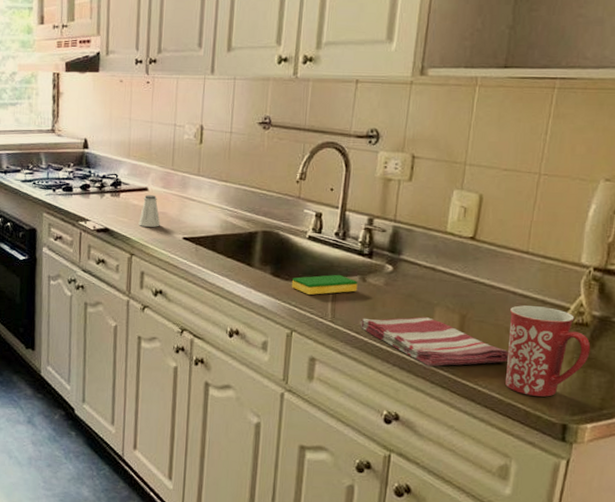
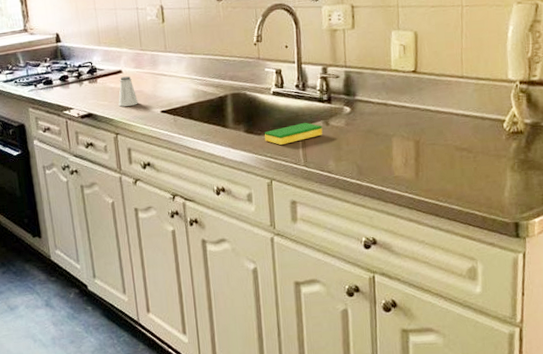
dish towel: present [360,316,509,367] -> none [329,148,462,192]
mug: present [505,305,591,397] -> none [456,122,528,203]

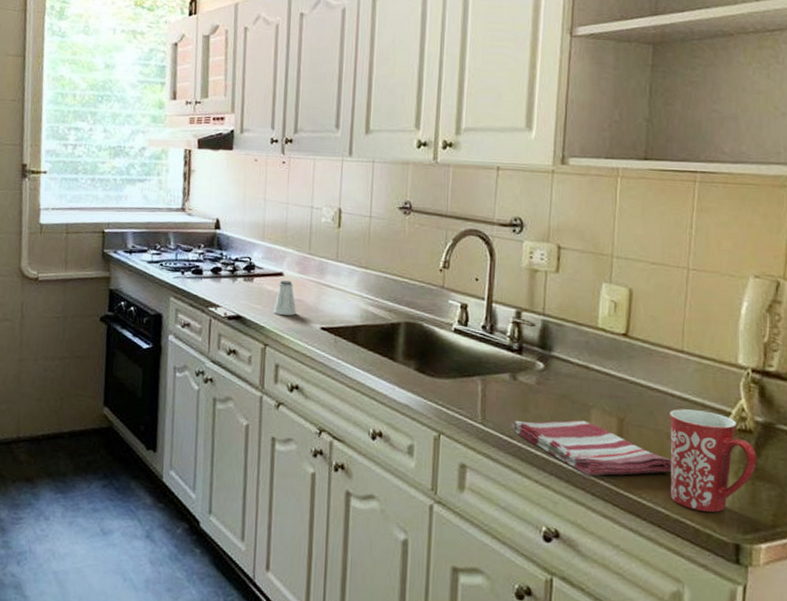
dish sponge: present [264,122,323,145] -> none [437,371,508,394]
dish towel: none [329,148,462,192] -> present [512,419,672,476]
mug: none [456,122,528,203] -> present [670,409,757,512]

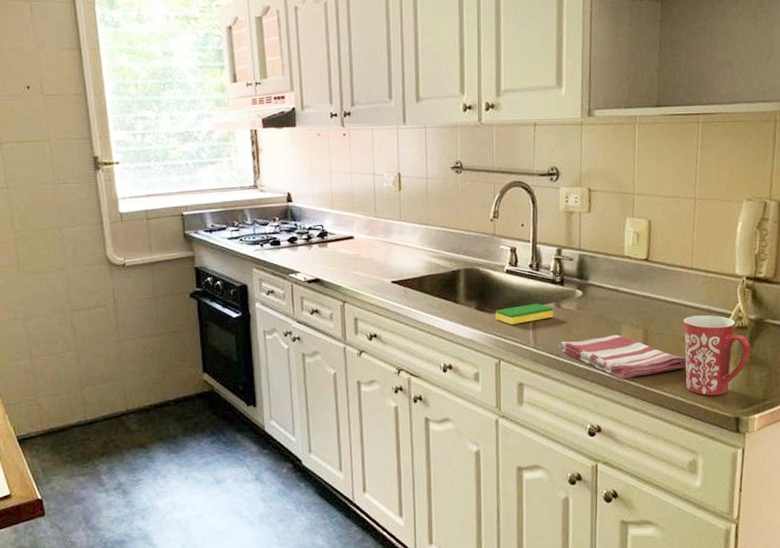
saltshaker: present [273,280,297,316] -> none [348,243,369,274]
dish sponge: none [437,371,508,394] -> present [495,303,554,324]

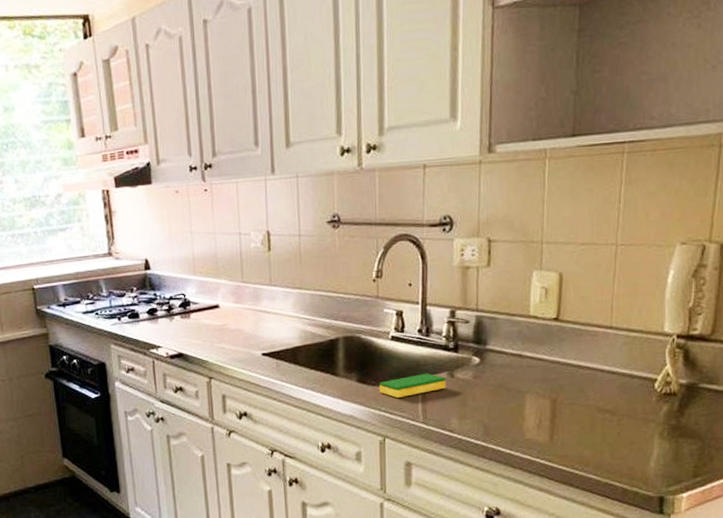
dish towel: present [559,335,687,380] -> none [452,406,602,457]
mug: present [684,315,751,395] -> none [600,381,680,473]

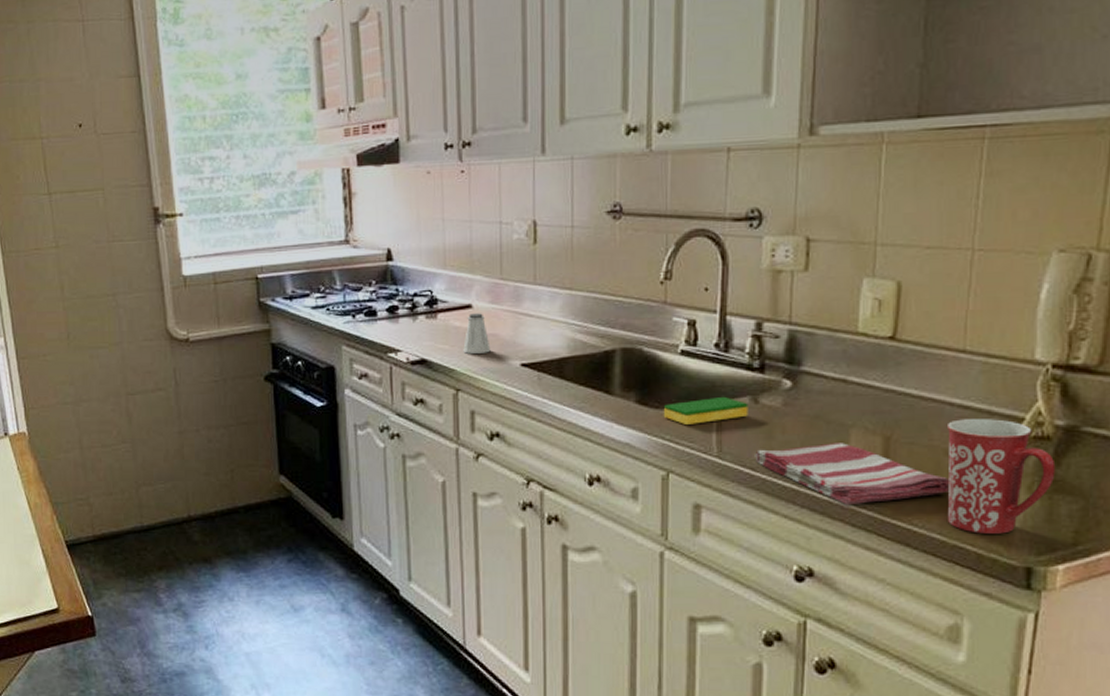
saltshaker: none [213,312,236,347] -> present [463,313,491,354]
dish towel: none [452,406,602,457] -> present [755,443,950,506]
mug: none [600,381,680,473] -> present [948,419,1056,534]

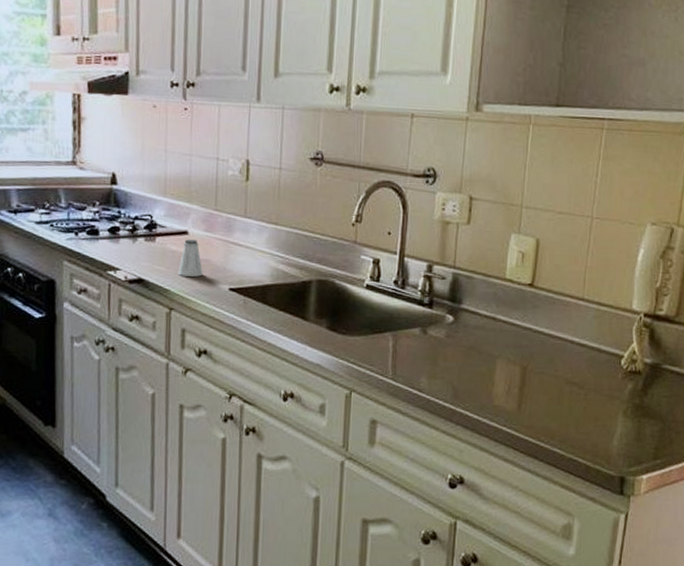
dish sponge: present [663,396,748,424] -> none [349,326,419,350]
dish towel: present [755,443,950,506] -> none [422,370,569,424]
mug: present [948,419,1056,534] -> none [566,355,644,449]

